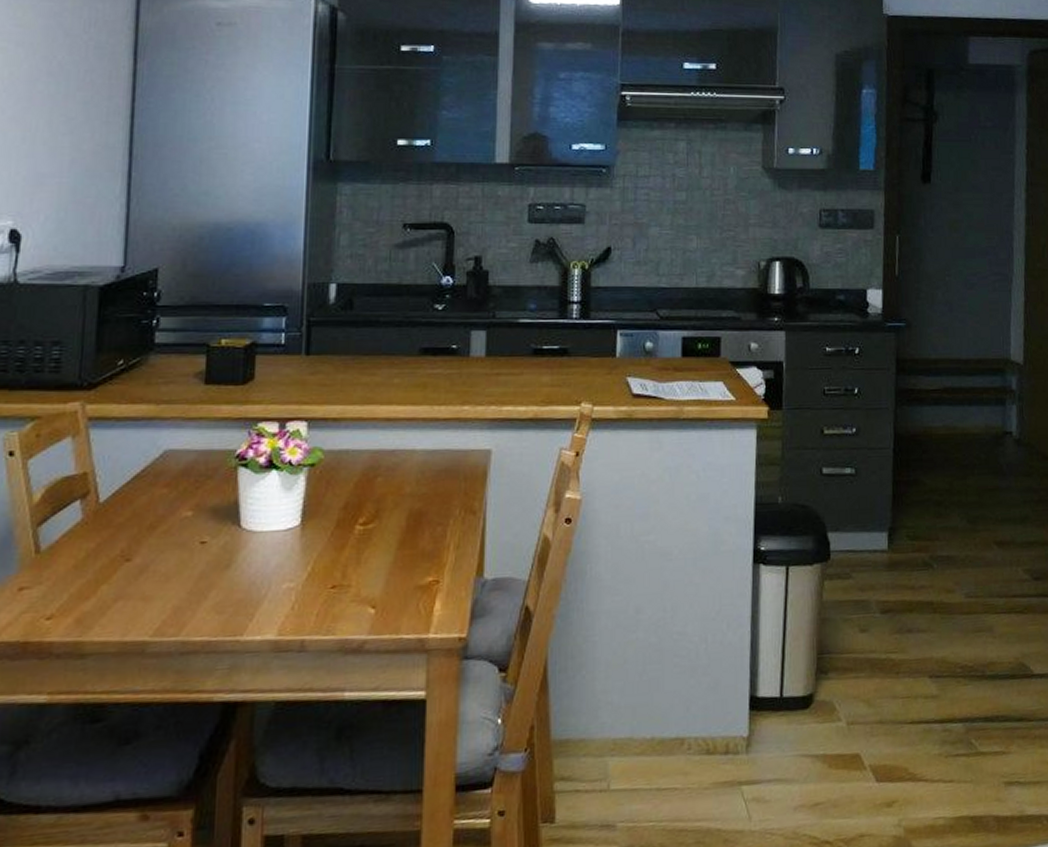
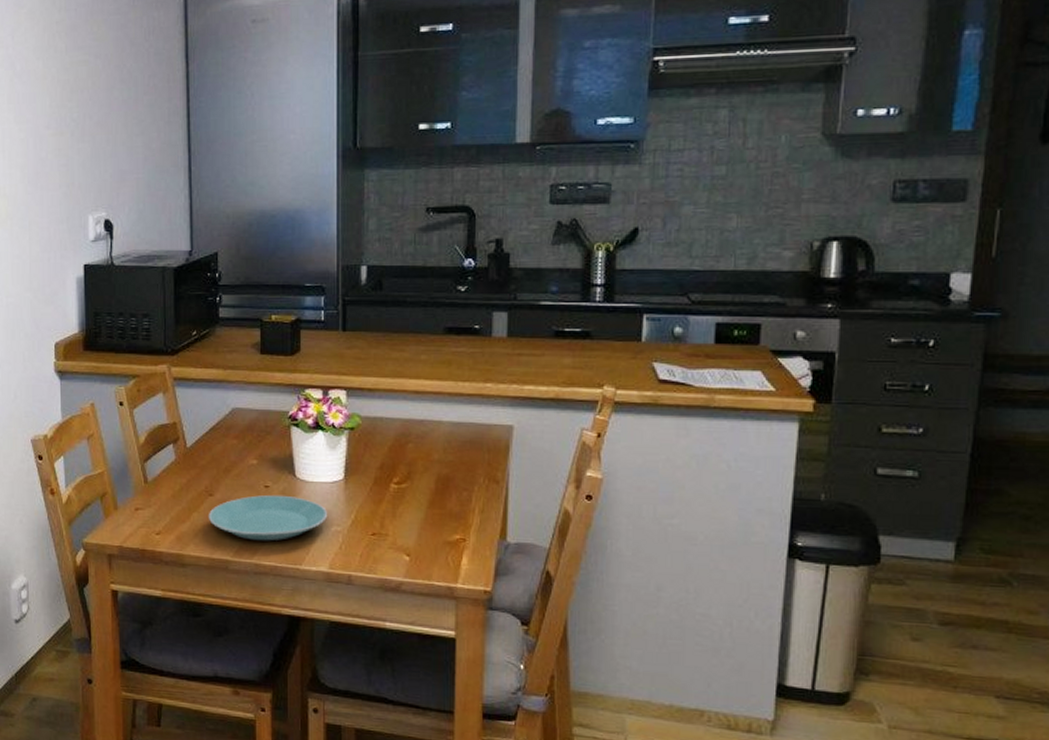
plate: none [121,551,278,612] -> present [208,494,327,541]

